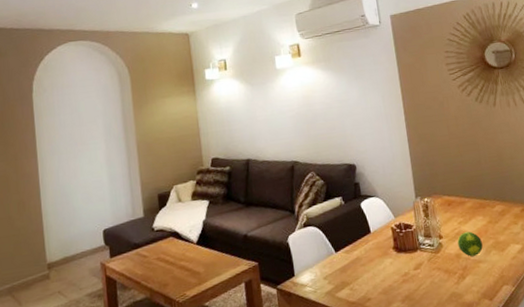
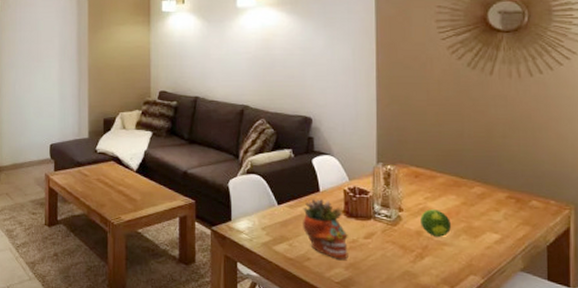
succulent planter: none [358,240,403,294] -> present [303,199,348,260]

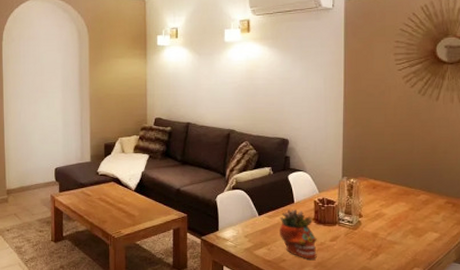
fruit: present [420,209,451,237] -> none [376,215,400,237]

